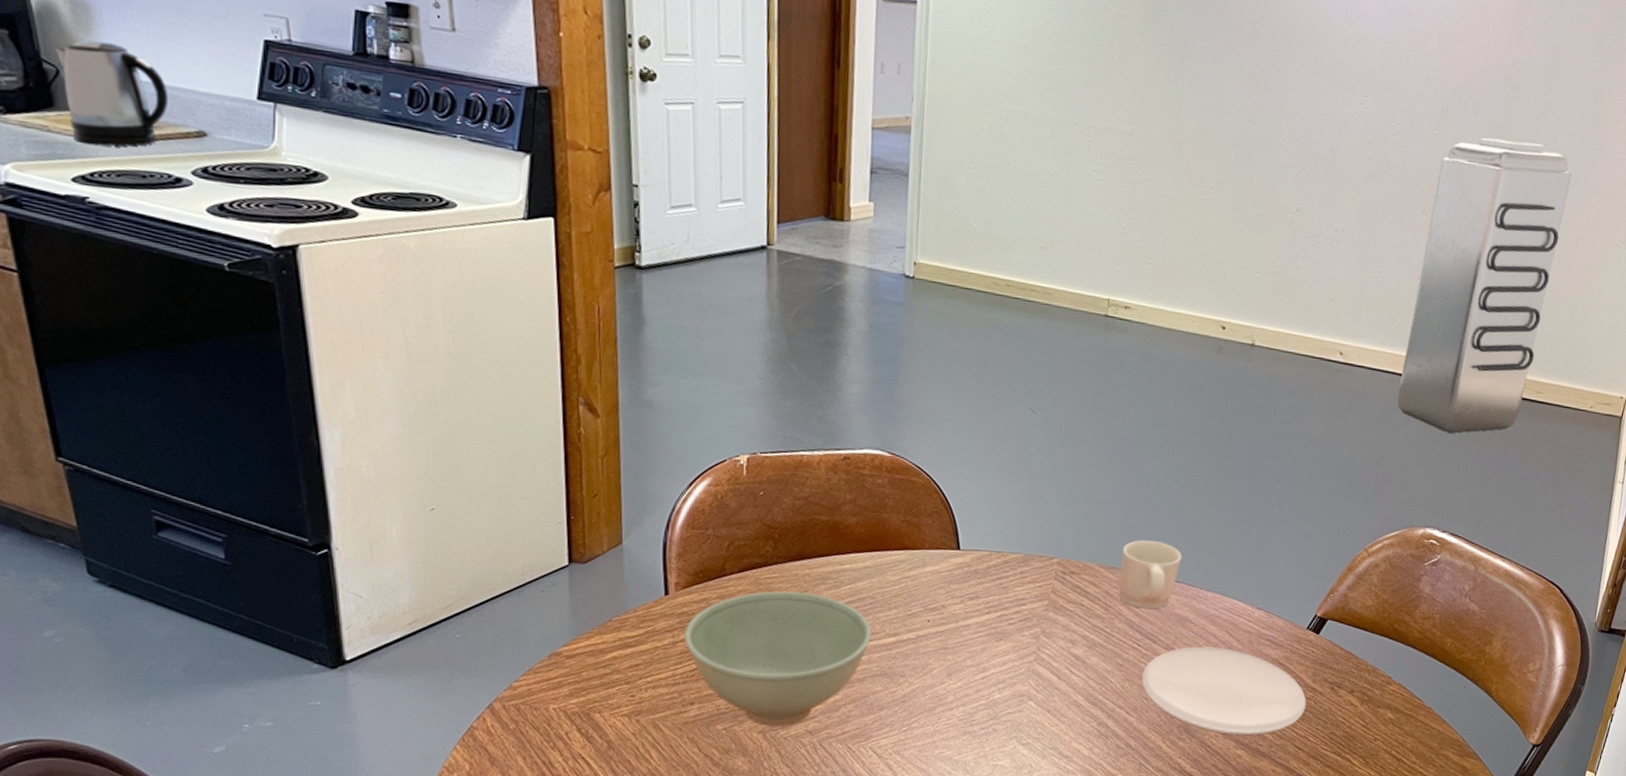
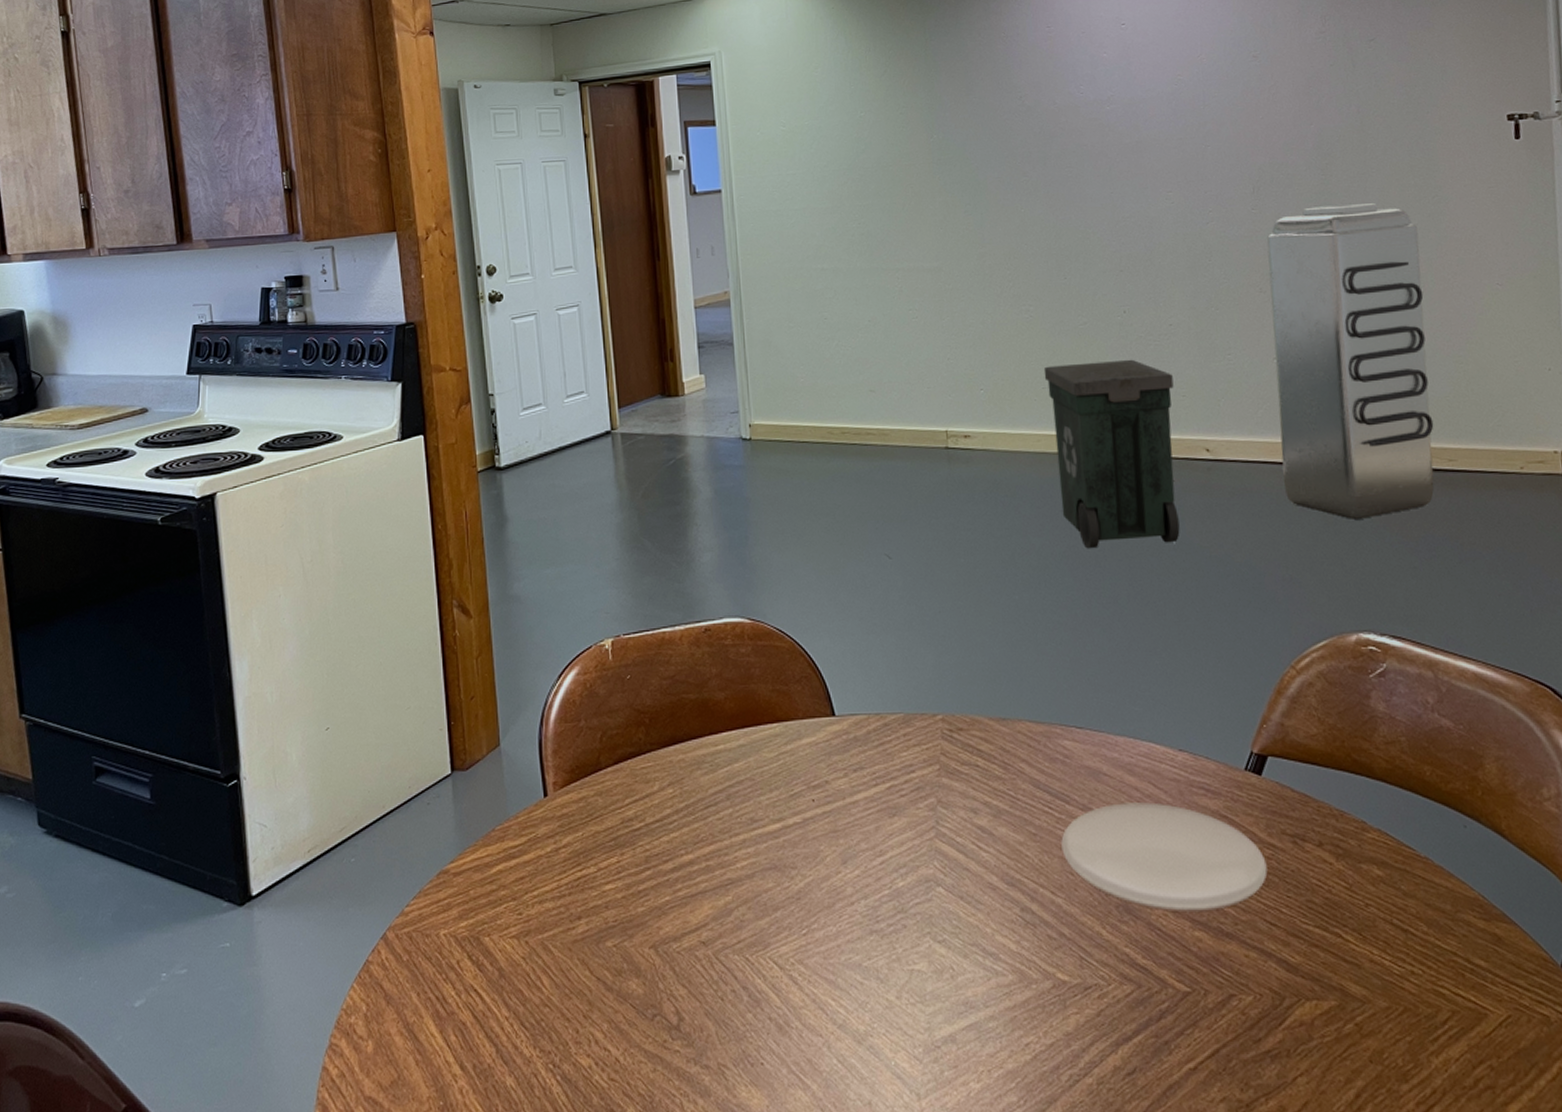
kettle: present [55,40,169,147] -> none [41,349,121,434]
bowl: present [684,590,872,727] -> none [566,780,755,939]
mug: present [1119,540,1182,610] -> none [1011,683,1080,764]
recycling bin: none [1200,251,1327,433] -> present [1043,359,1180,549]

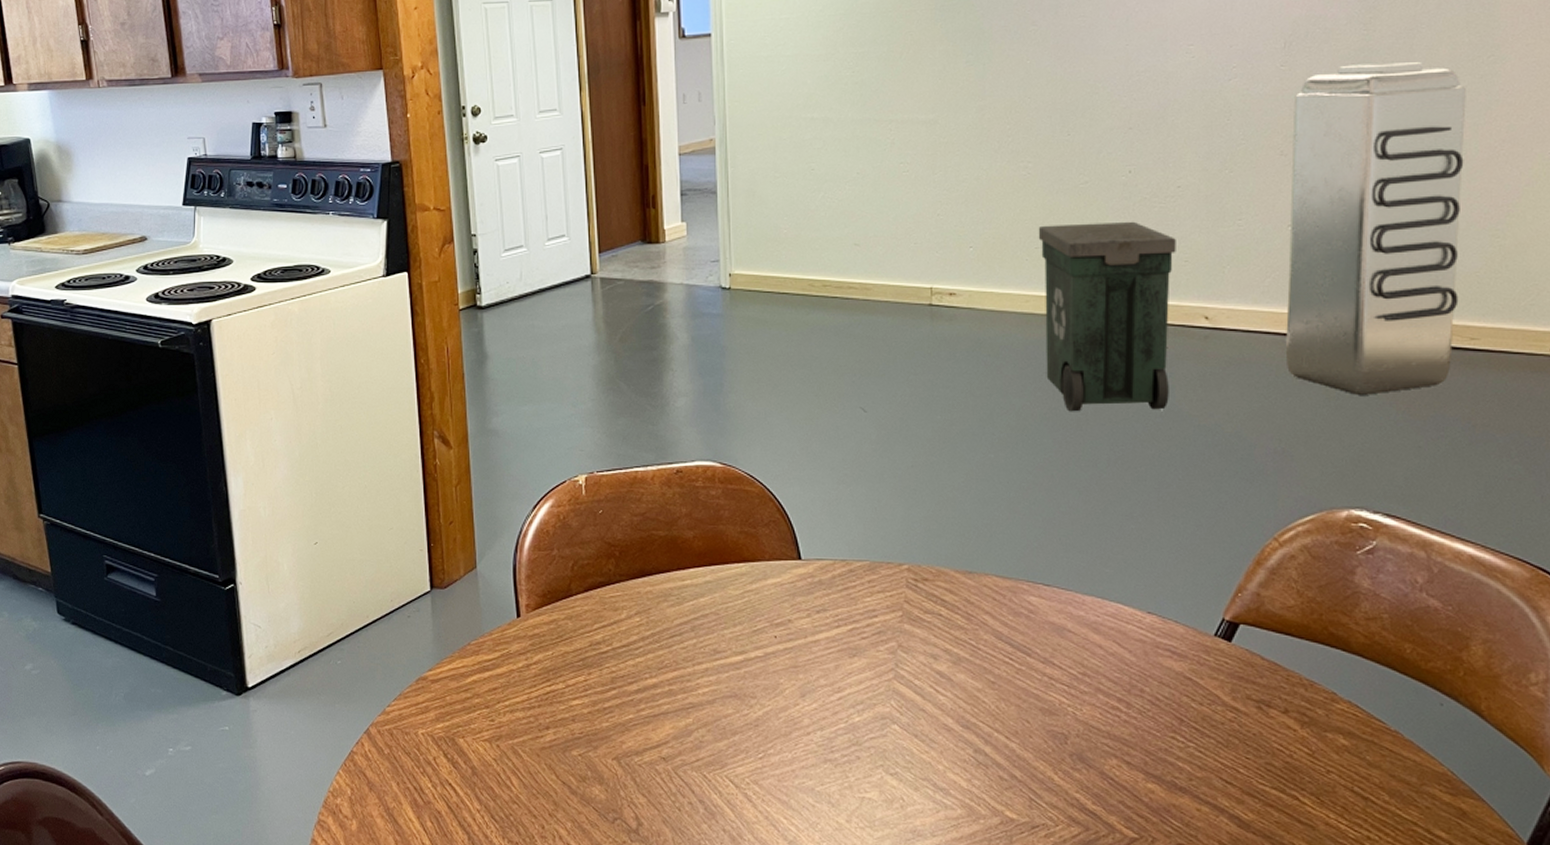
plate: present [1061,802,1268,913] -> none [1019,659,1228,767]

